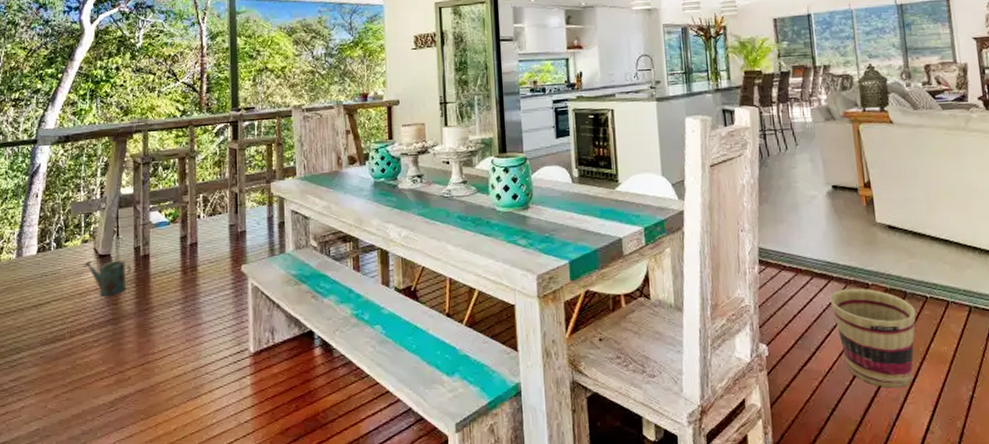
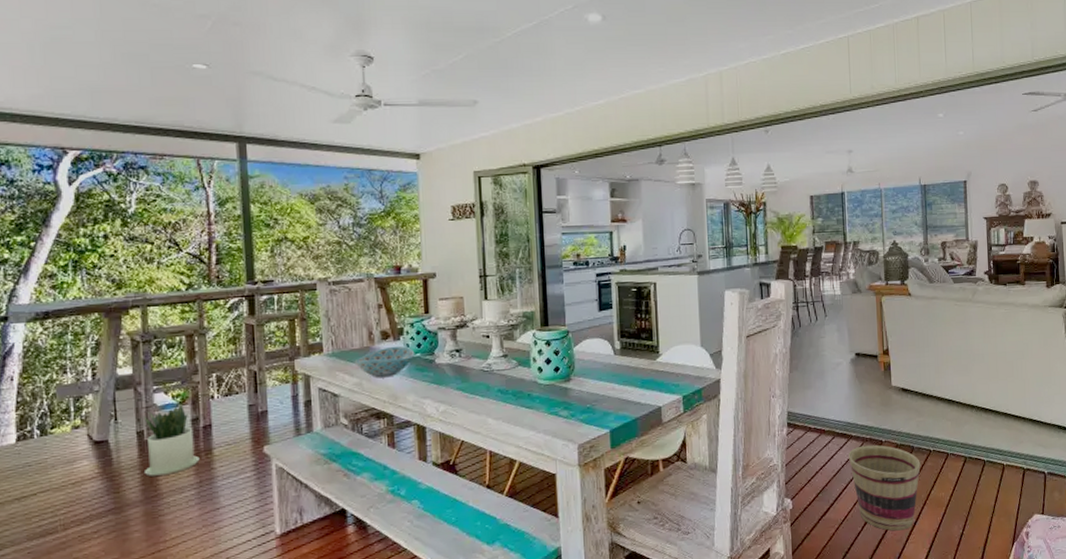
watering can: present [83,260,132,296] -> none [74,446,135,485]
planter: none [139,222,186,291] -> present [143,404,200,477]
bowl: none [324,170,380,202] -> present [354,346,415,378]

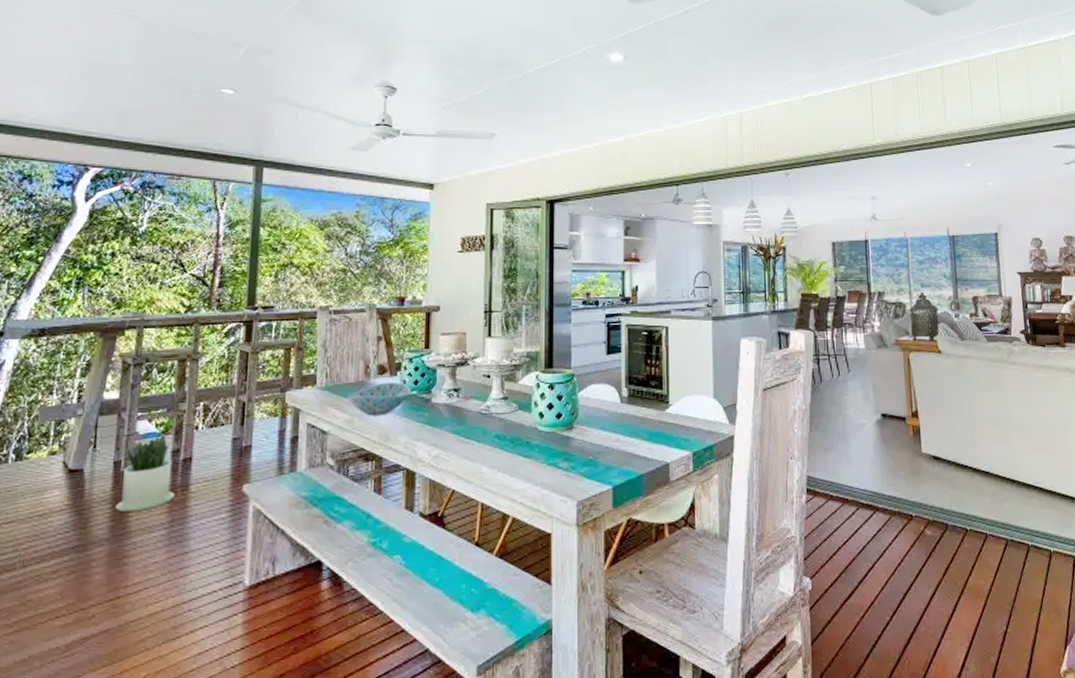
basket: present [849,445,921,531] -> none [875,519,956,624]

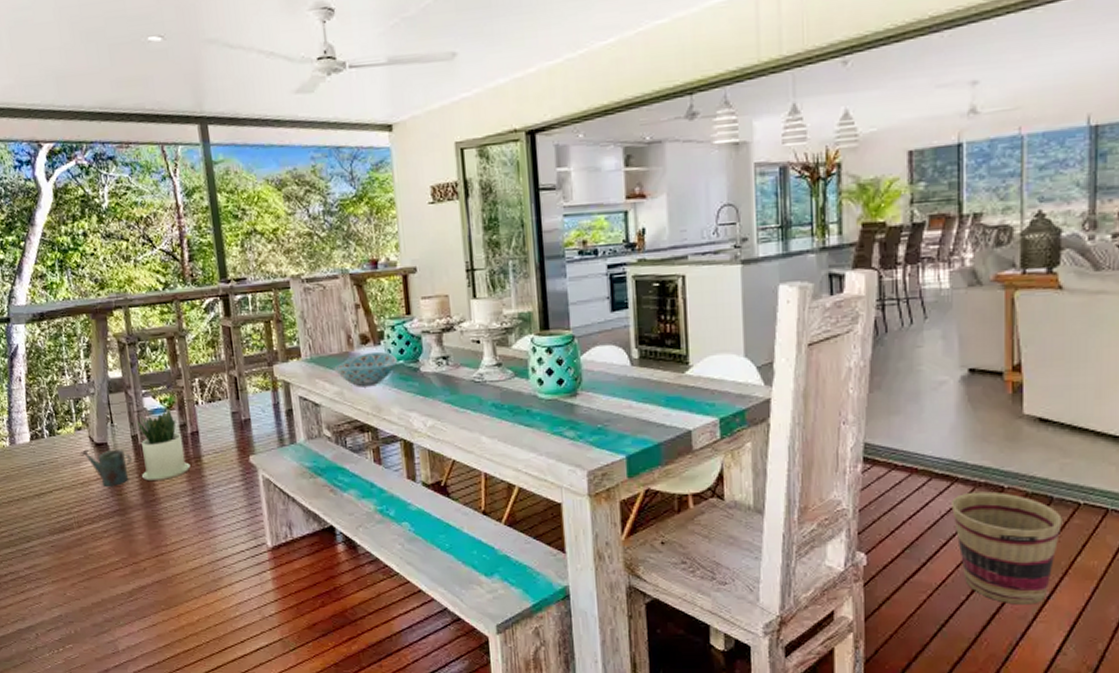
watering can: none [47,476,108,519] -> present [80,449,132,486]
basket: none [875,519,956,624] -> present [952,491,1062,605]

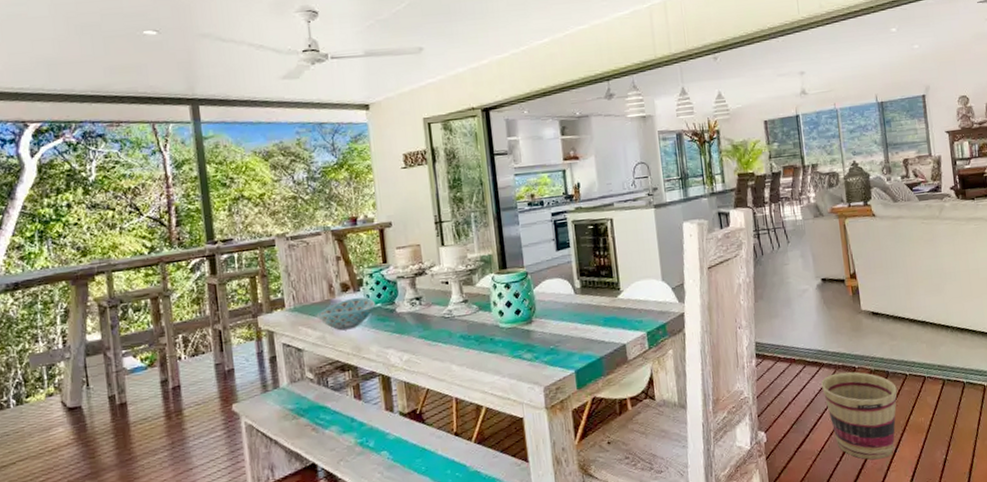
watering can: present [80,449,132,486] -> none [50,411,108,451]
planter: present [136,409,191,482] -> none [114,367,171,441]

